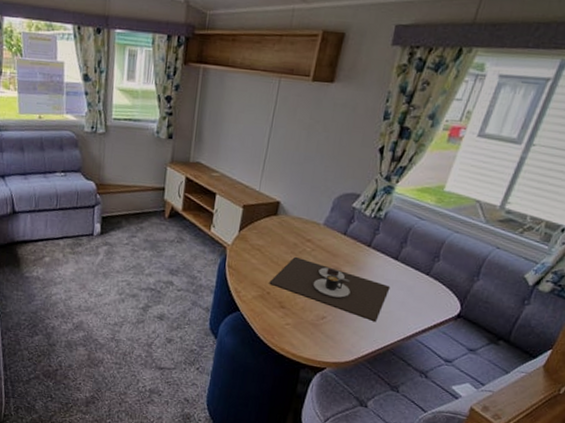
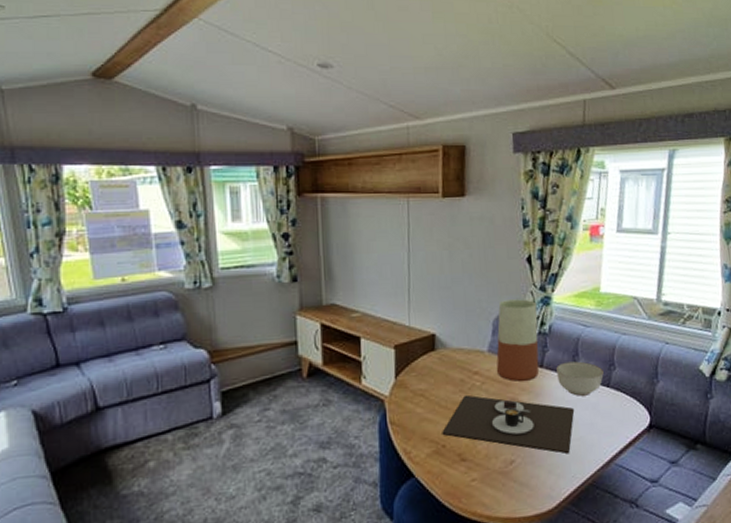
vase: none [327,183,379,256] -> present [496,299,539,381]
bowl: none [381,246,427,278] -> present [556,361,604,396]

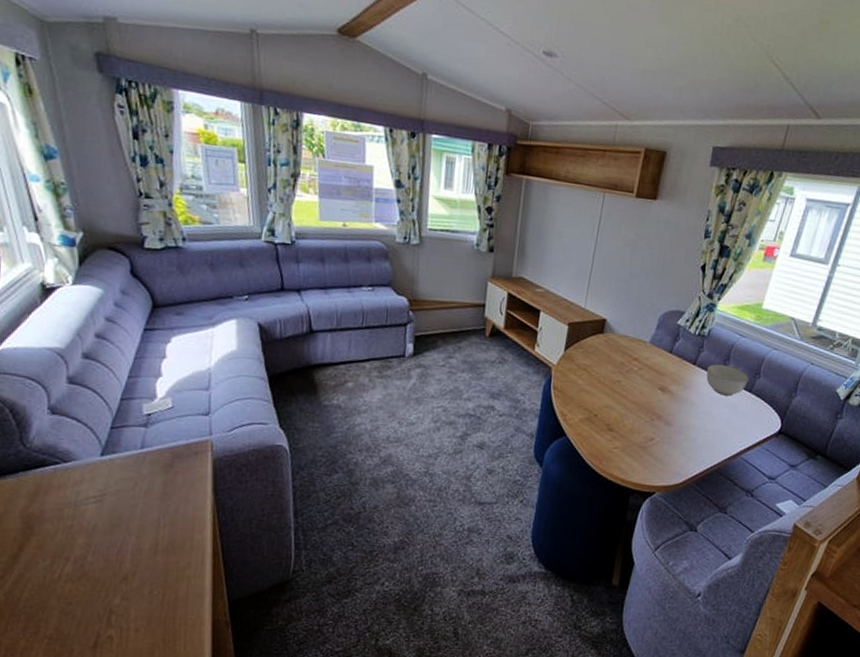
place setting: present [442,394,575,453] -> none [596,376,716,441]
vase: present [496,299,539,381] -> none [653,300,702,374]

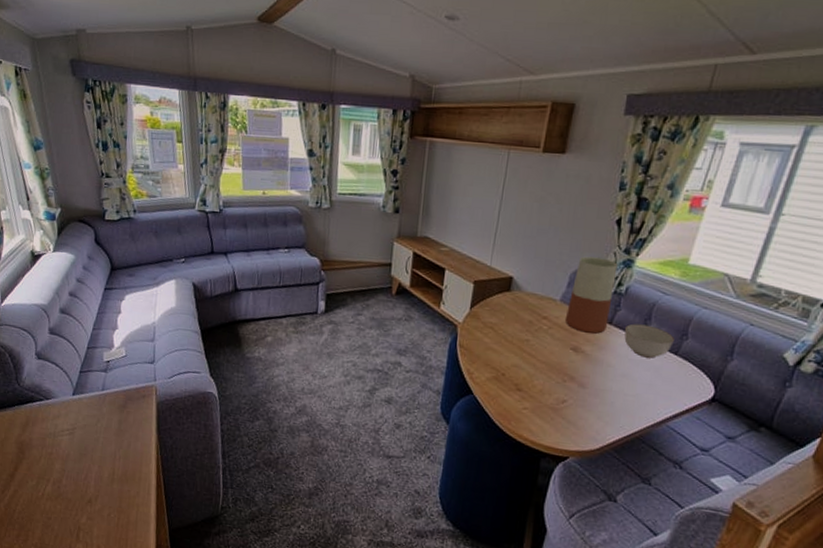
vase: none [653,300,702,374] -> present [564,256,618,334]

